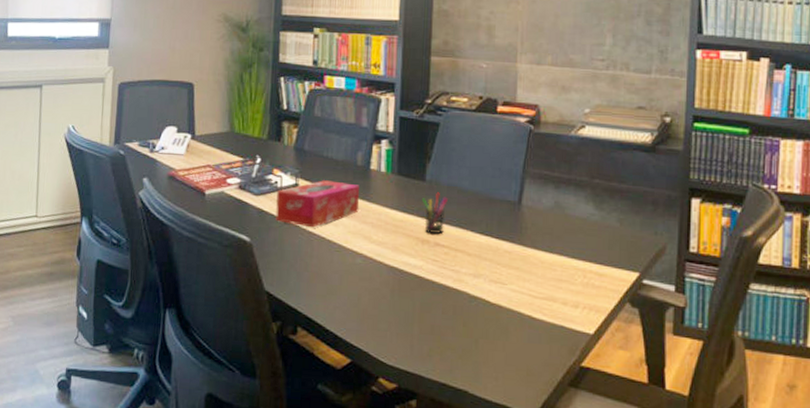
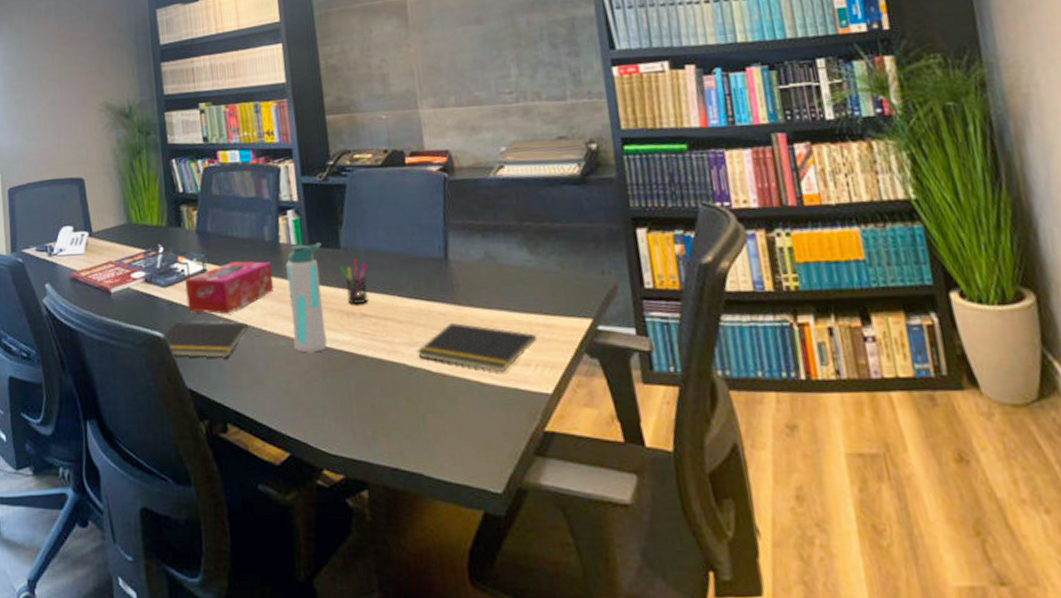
notepad: none [249,229,329,267] -> present [163,321,248,358]
water bottle: none [370,173,409,273] -> present [286,242,327,353]
notepad: none [479,261,588,311] -> present [416,323,537,373]

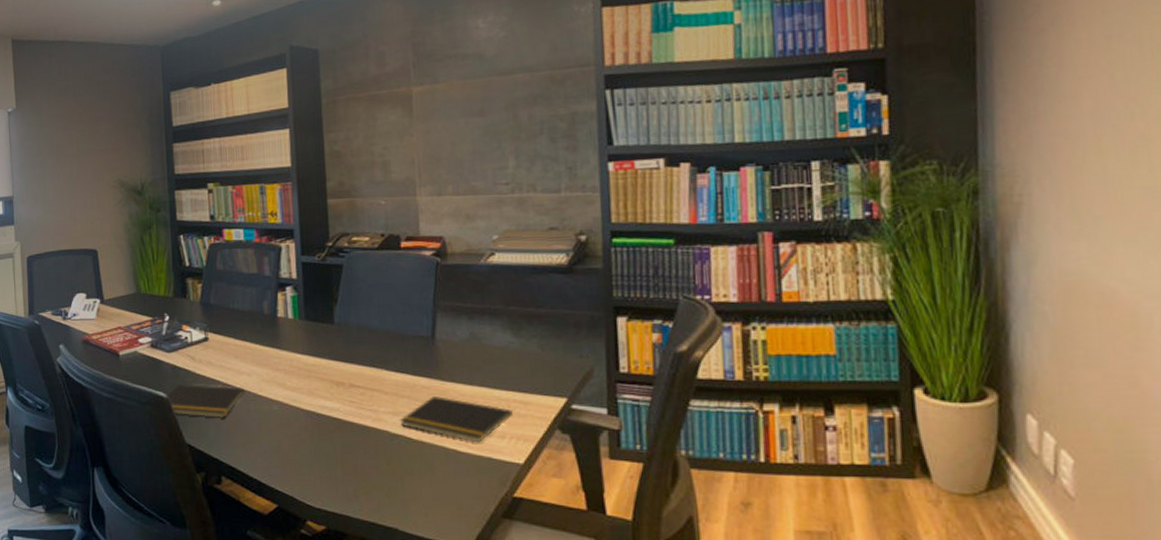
tissue box: present [185,261,275,314] -> none [188,331,271,379]
water bottle: present [286,242,327,353] -> none [282,317,317,417]
pen holder: present [339,258,369,305] -> none [332,334,359,376]

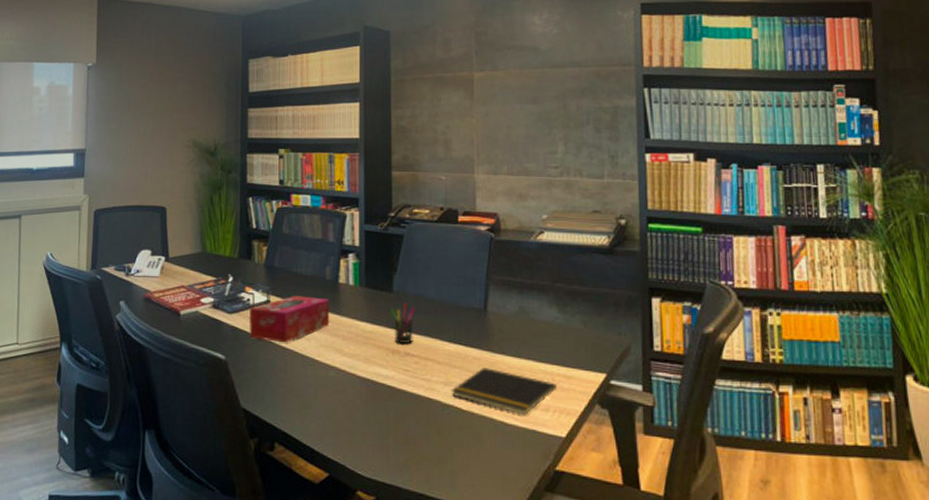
notepad: present [166,384,244,418] -> none [224,346,302,382]
tissue box: none [188,331,271,379] -> present [249,296,330,343]
pen holder: none [332,334,359,376] -> present [390,302,415,344]

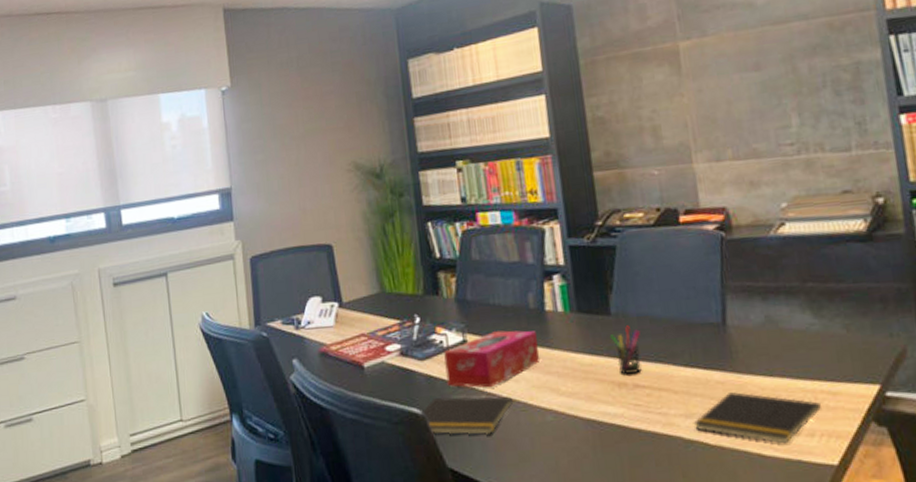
notepad: none [224,346,302,382] -> present [421,396,513,435]

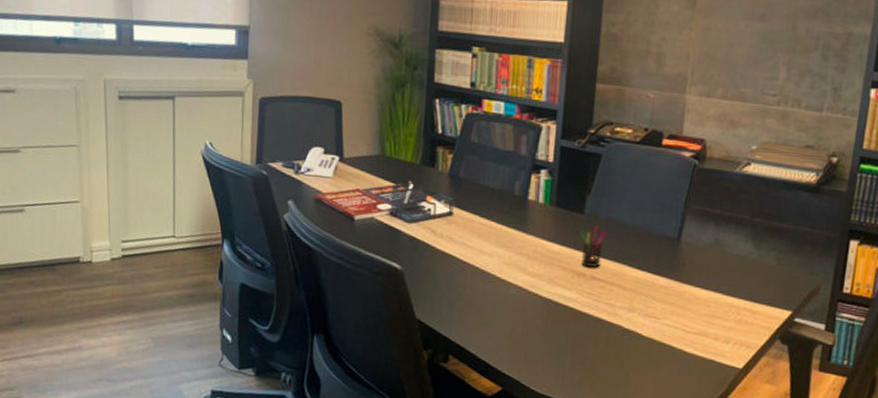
notepad: present [421,396,513,435] -> none [400,257,484,296]
tissue box: present [444,330,541,388] -> none [428,209,516,258]
notepad: present [693,392,821,444] -> none [633,297,741,346]

